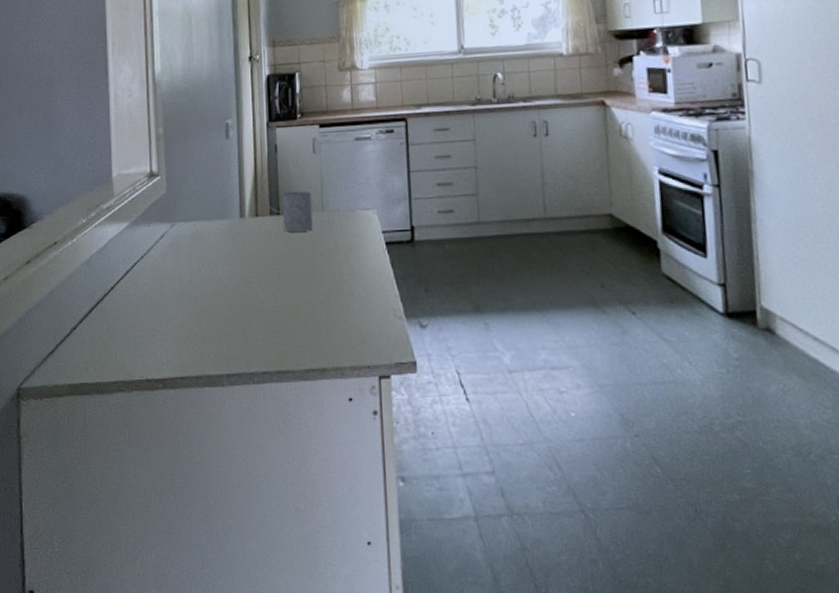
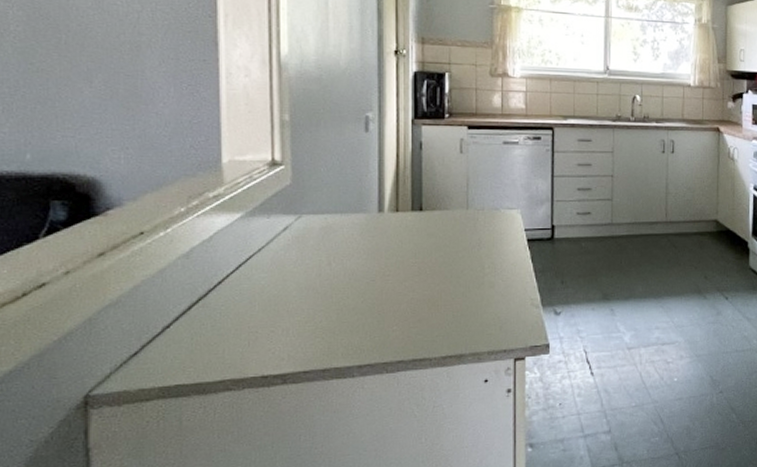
mug: present [267,190,313,232] -> none [409,188,456,227]

